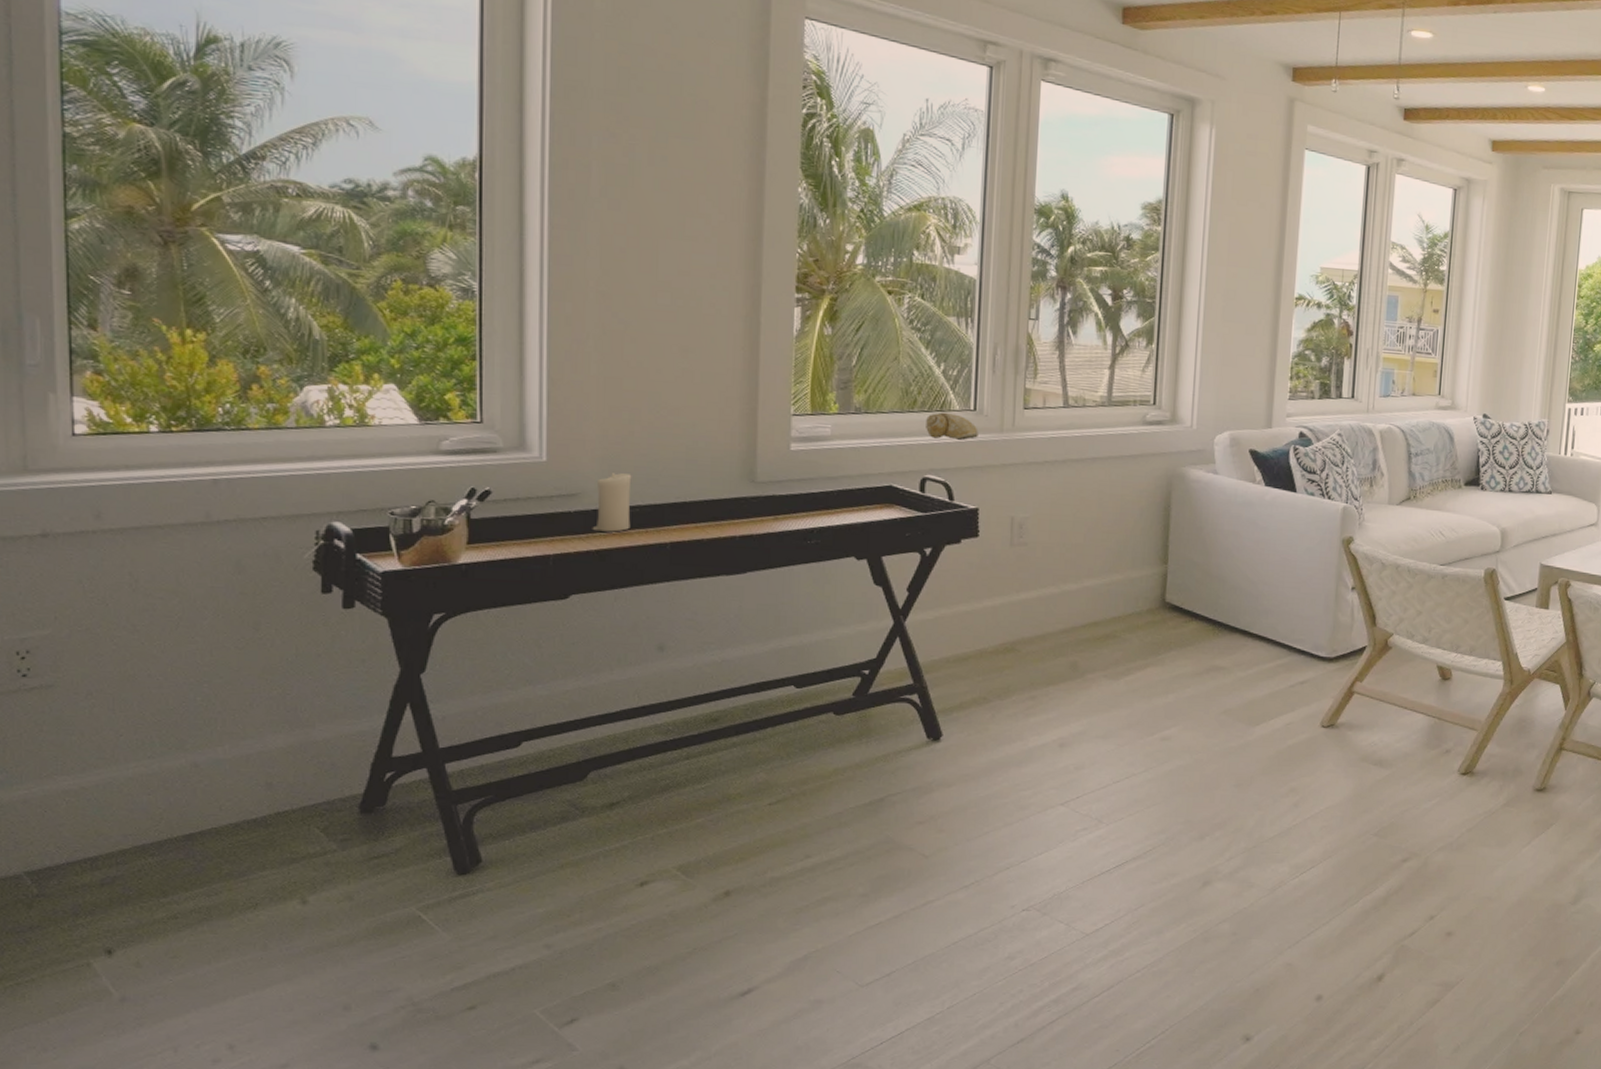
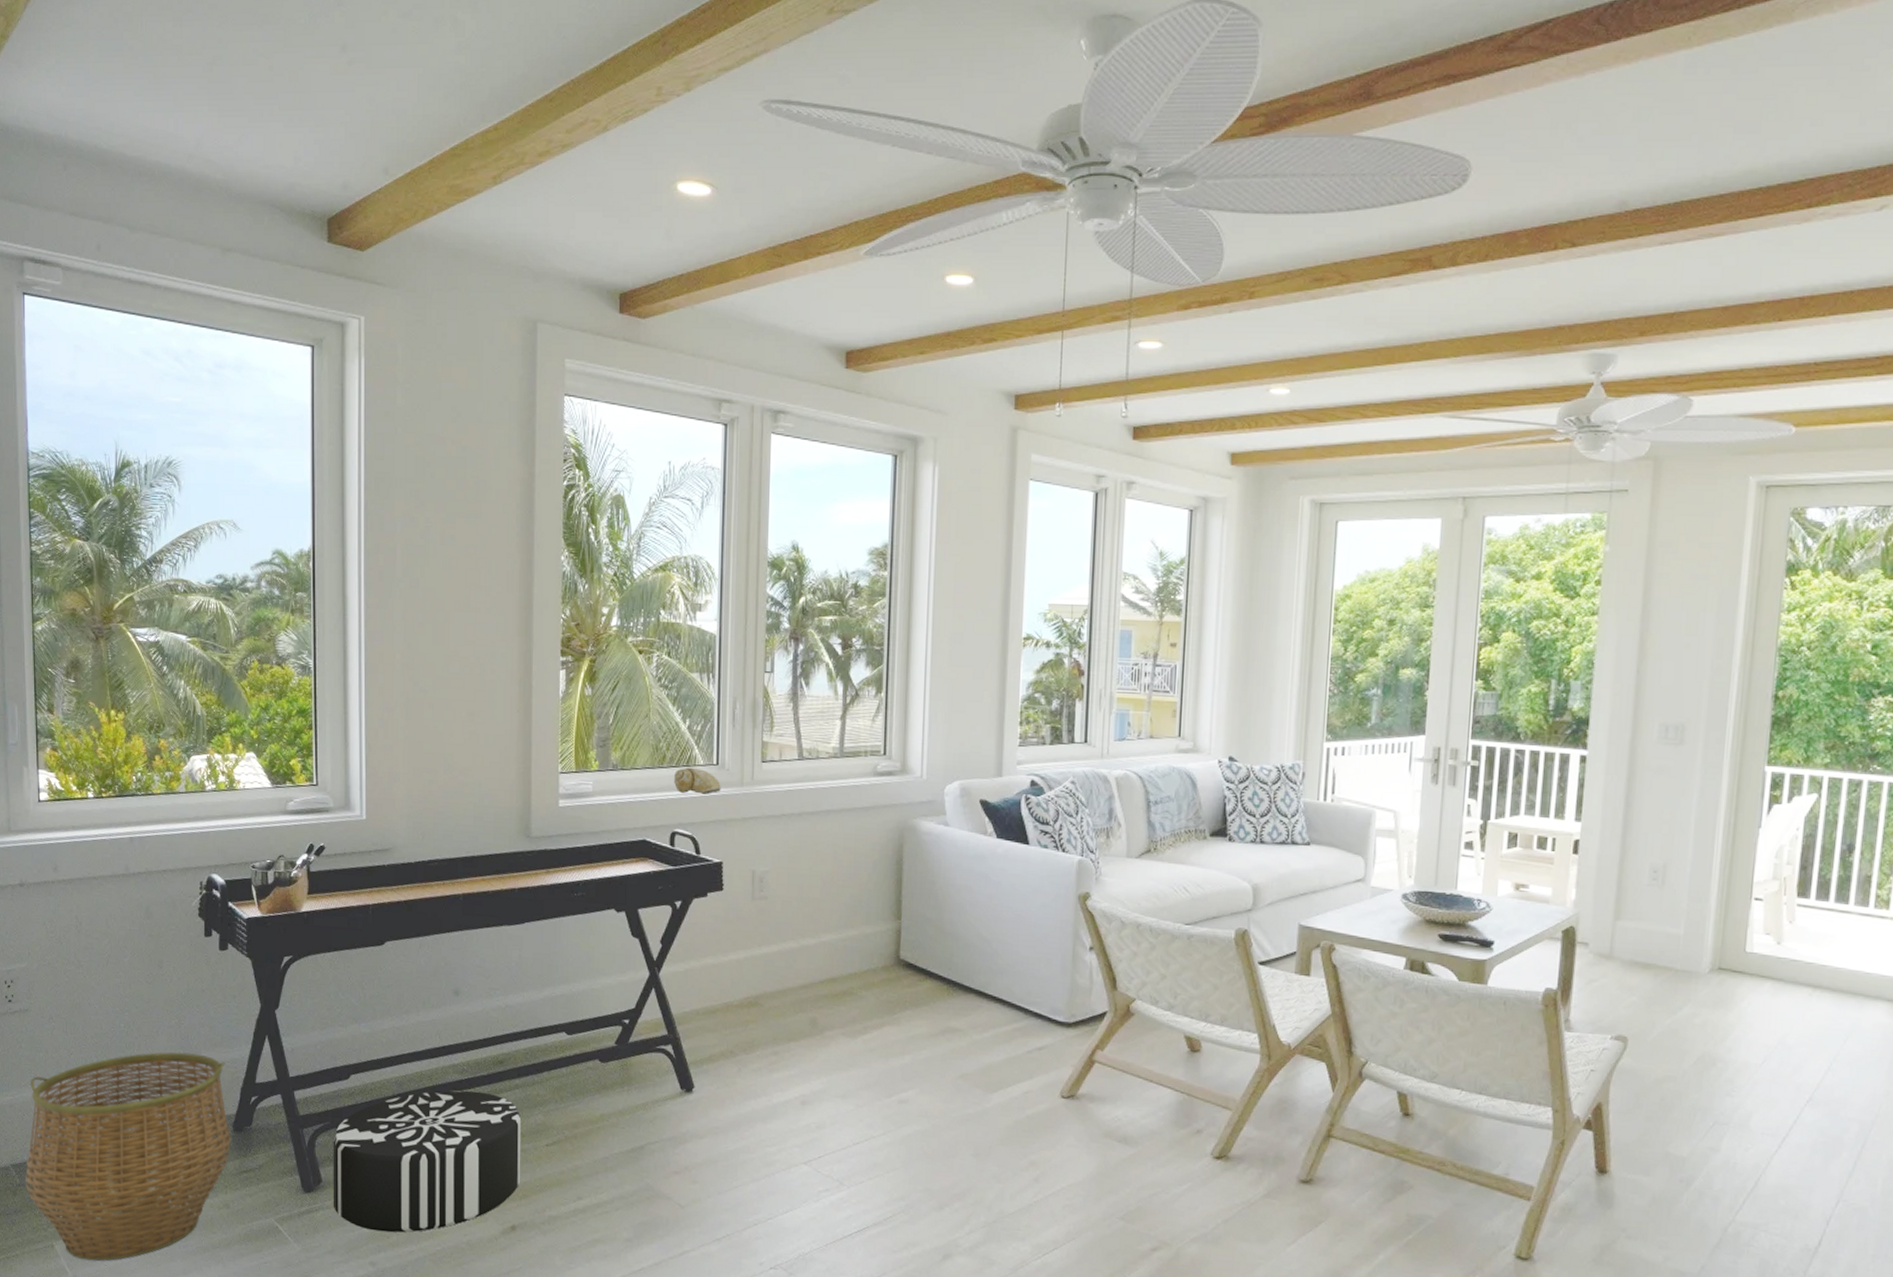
basket: none [47,727,357,975] -> present [25,1052,231,1261]
pouf: none [496,752,739,911] -> present [333,1090,522,1233]
candle: present [592,471,632,532] -> none [401,828,431,884]

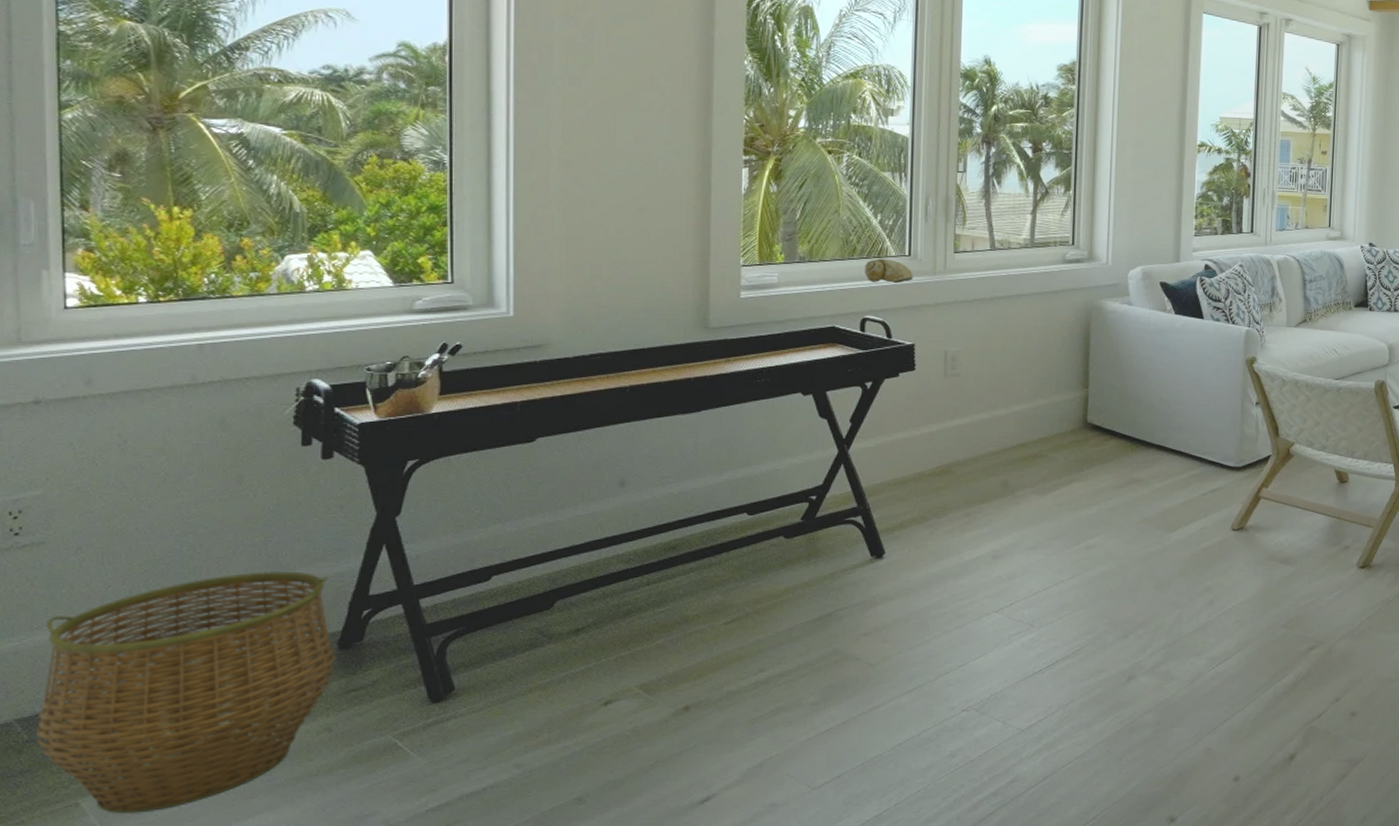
pouf: present [333,1090,522,1233] -> none [468,579,697,732]

